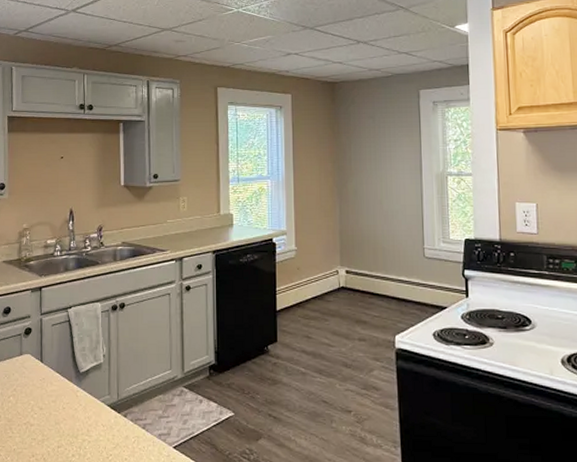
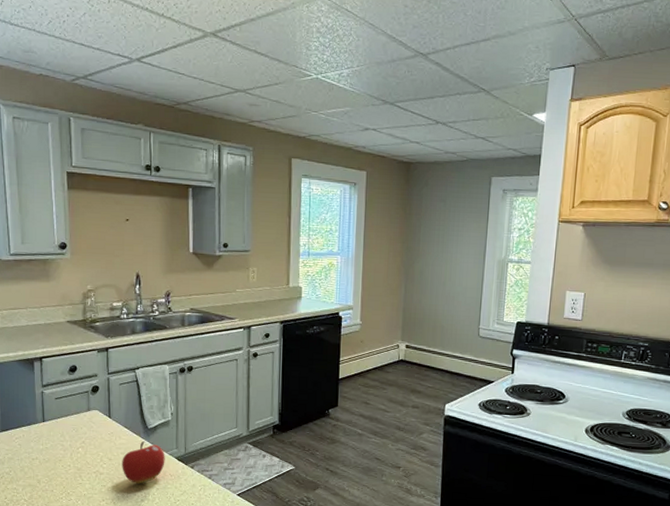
fruit: none [53,387,97,436] -> present [122,441,165,484]

